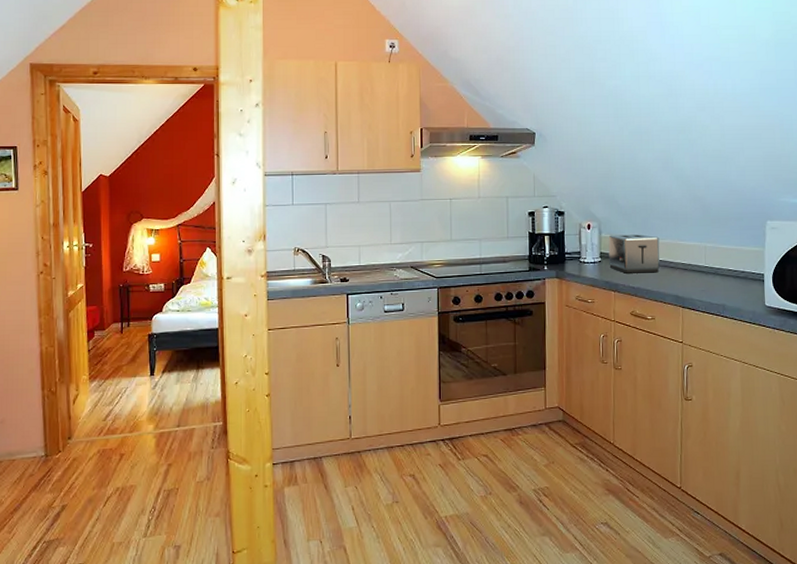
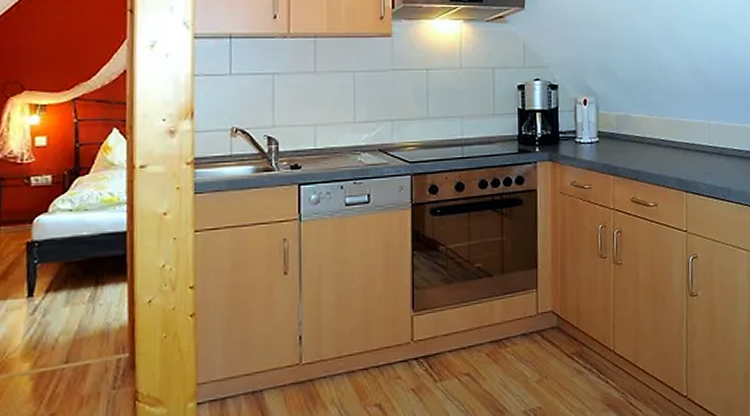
toaster: present [608,234,660,274] -> none [606,111,662,155]

